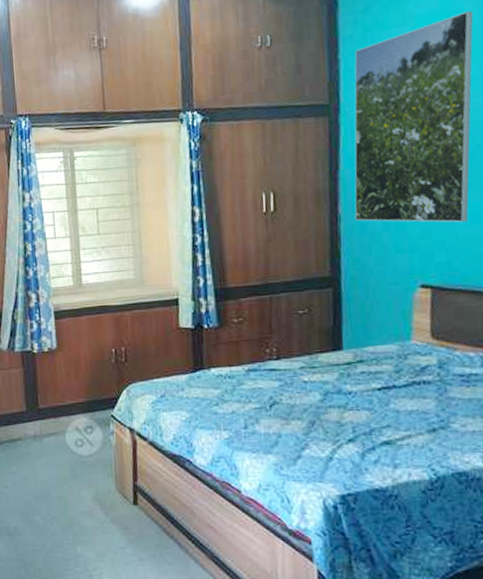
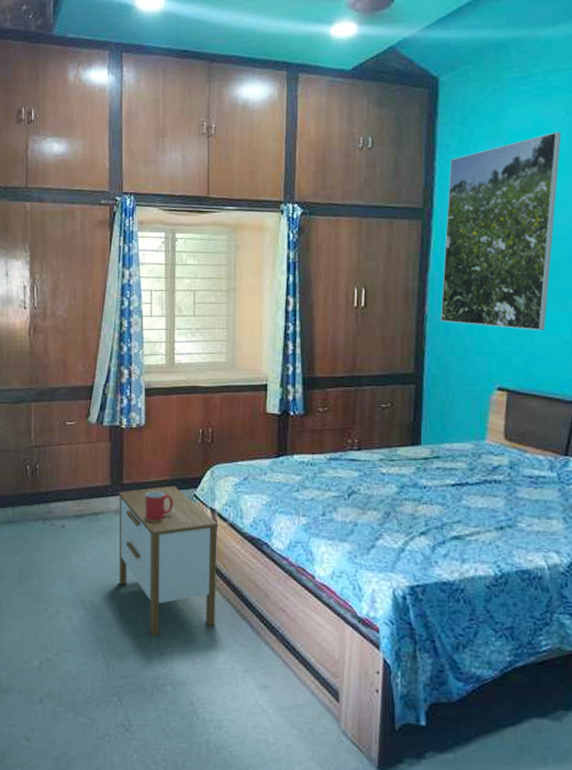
nightstand: none [35,407,142,560] -> present [118,485,219,637]
mug: none [62,414,92,444] -> present [145,491,174,521]

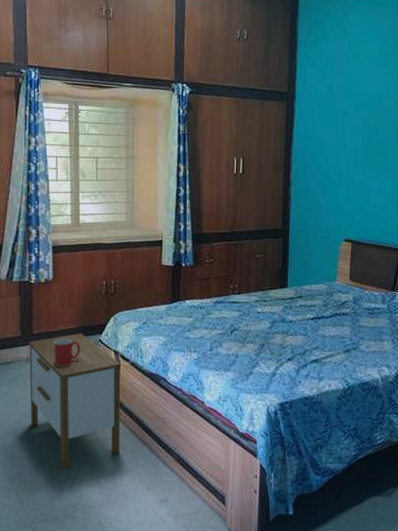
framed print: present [441,131,562,330] -> none [302,36,389,193]

